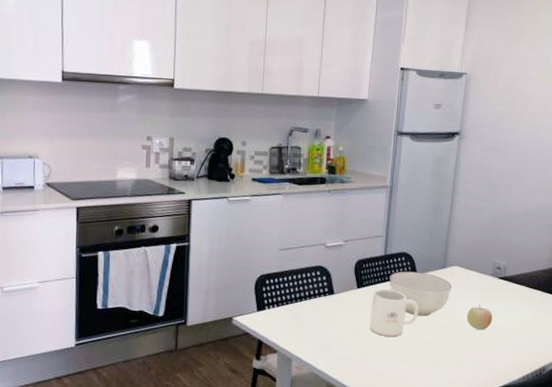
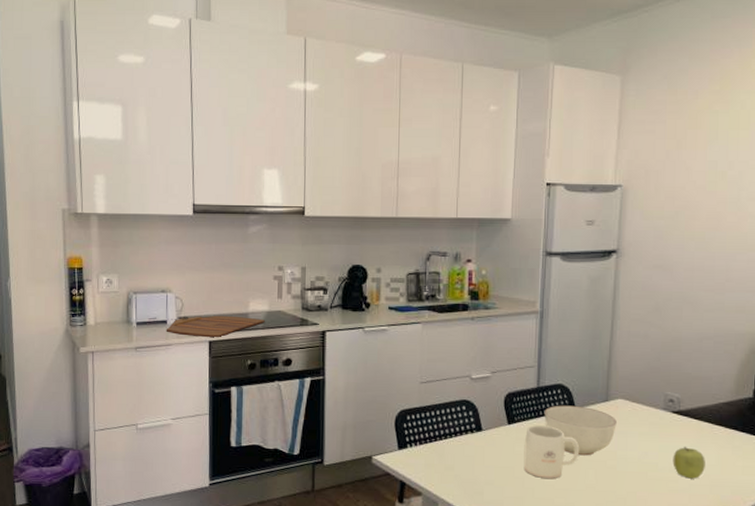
cutting board: none [33,182,133,204] -> present [166,315,265,338]
fruit: present [466,304,493,330] -> none [636,442,668,472]
fruit: none [497,308,524,336] -> present [673,447,705,479]

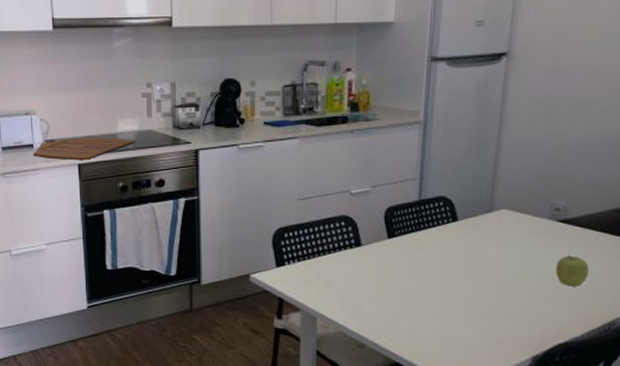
mug: present [523,425,579,478] -> none [403,239,460,290]
bowl: present [544,405,617,456] -> none [425,217,500,267]

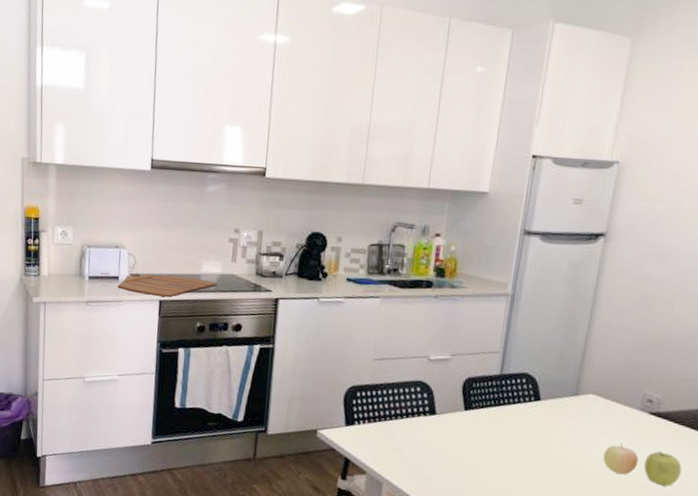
fruit: none [518,251,551,281] -> present [603,442,639,475]

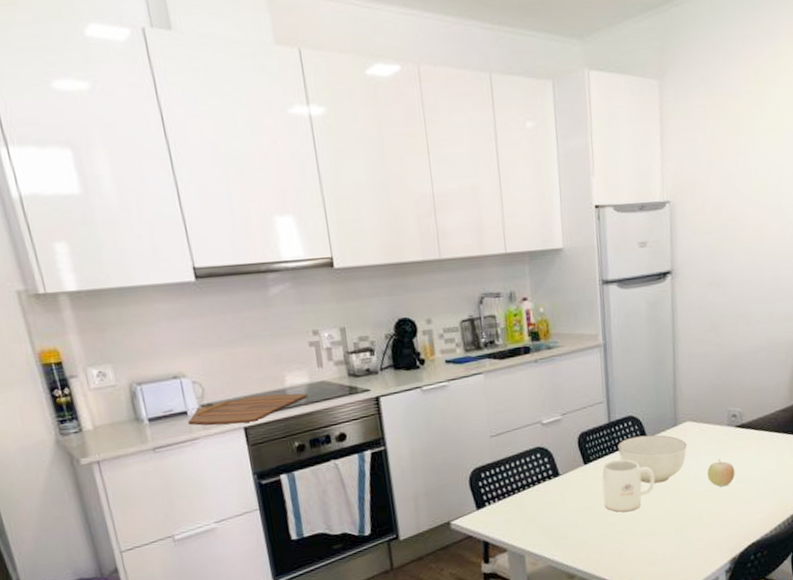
mug: none [477,413,540,471] -> present [602,459,655,512]
bowl: none [505,395,585,451] -> present [617,434,687,484]
fruit: present [643,451,682,486] -> none [739,458,768,487]

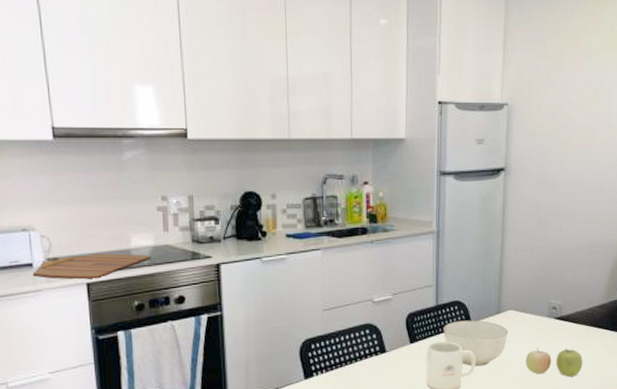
fruit: none [739,458,768,487] -> present [556,349,583,377]

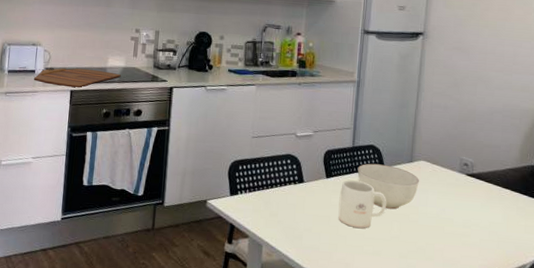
fruit: present [525,347,552,375] -> none [435,200,462,227]
fruit: present [556,349,583,377] -> none [466,206,494,235]

